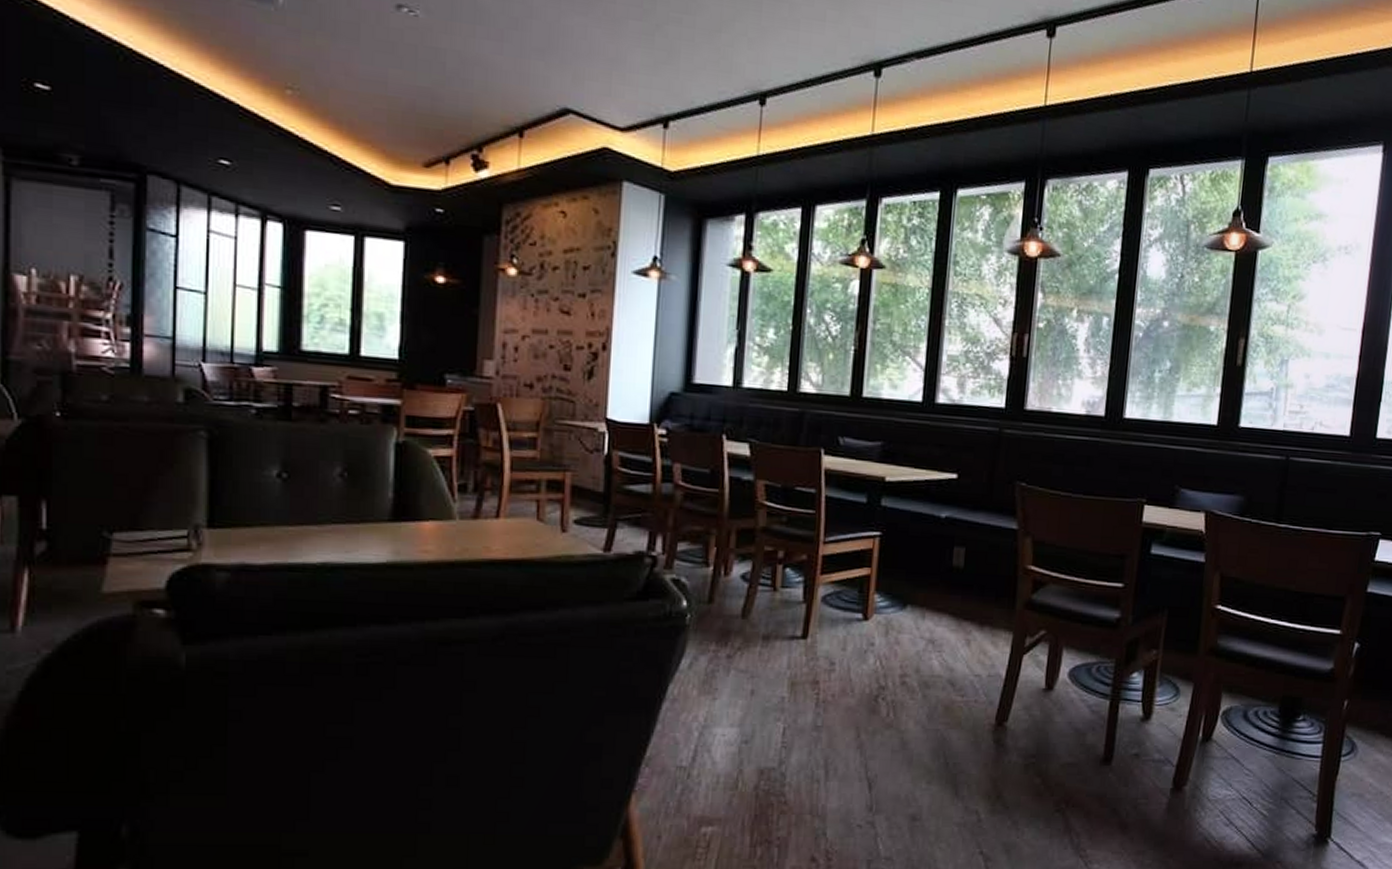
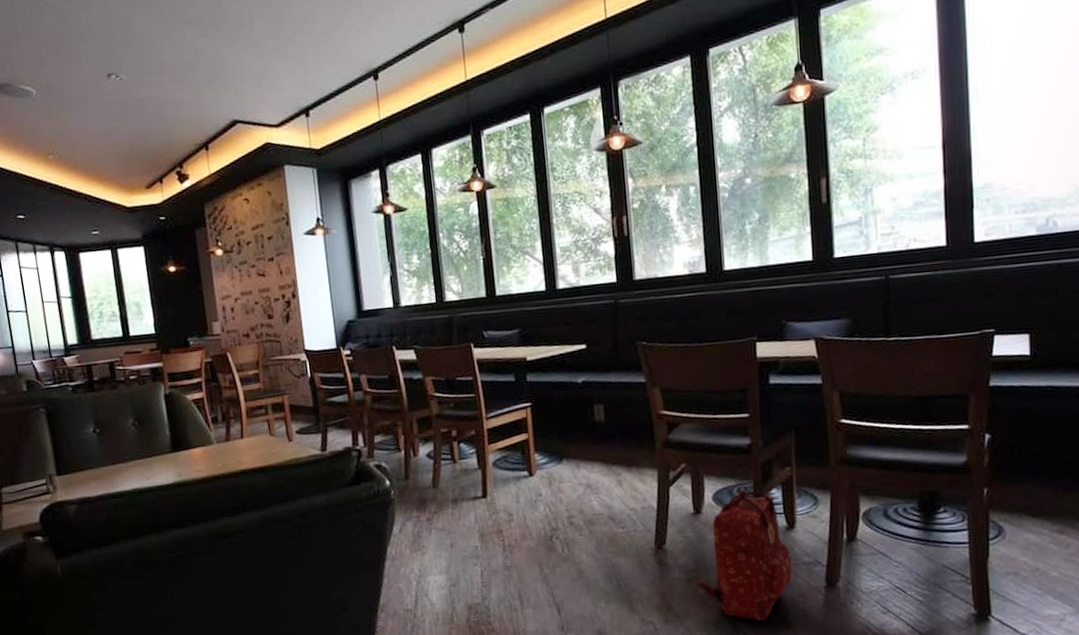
backpack: none [1036,670,1141,822] -> present [698,490,792,622]

